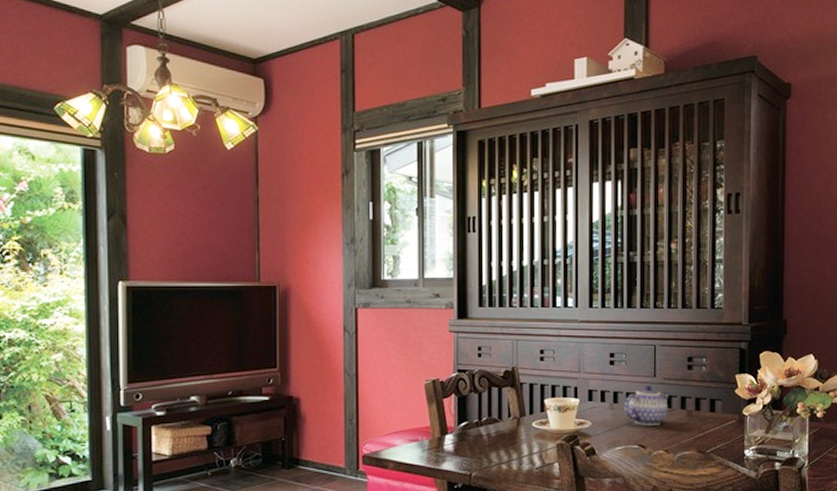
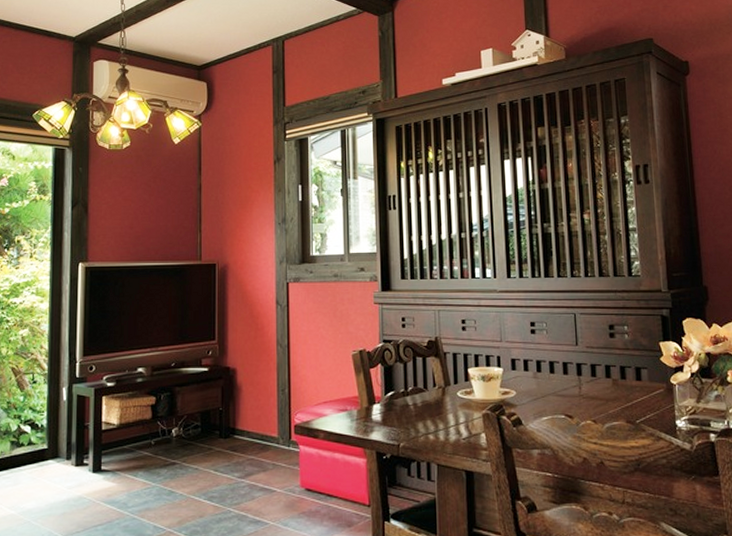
teapot: present [624,384,670,426] -> none [548,353,594,395]

